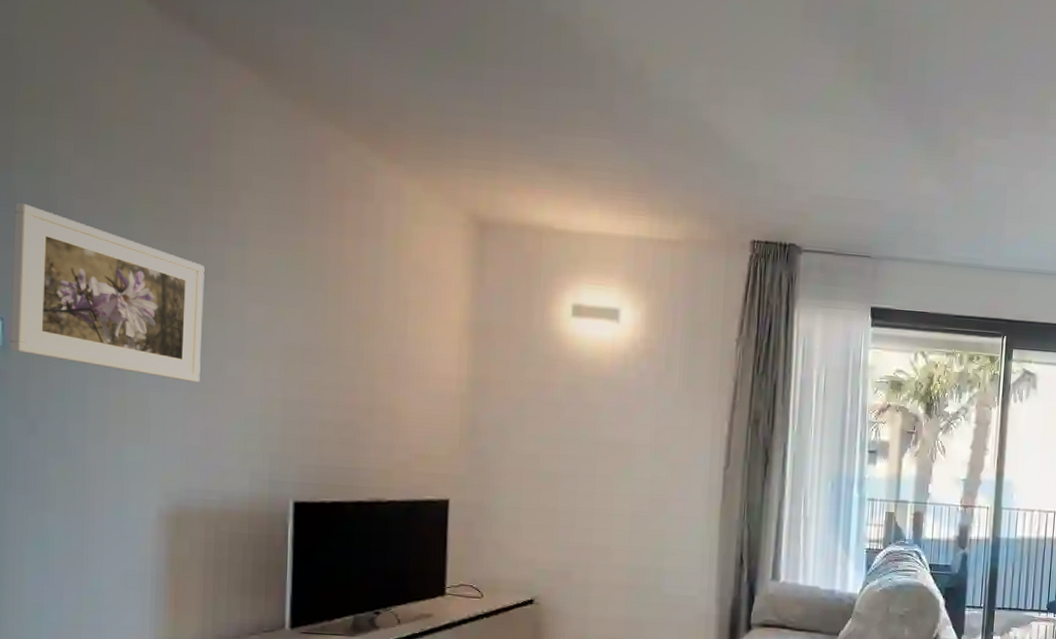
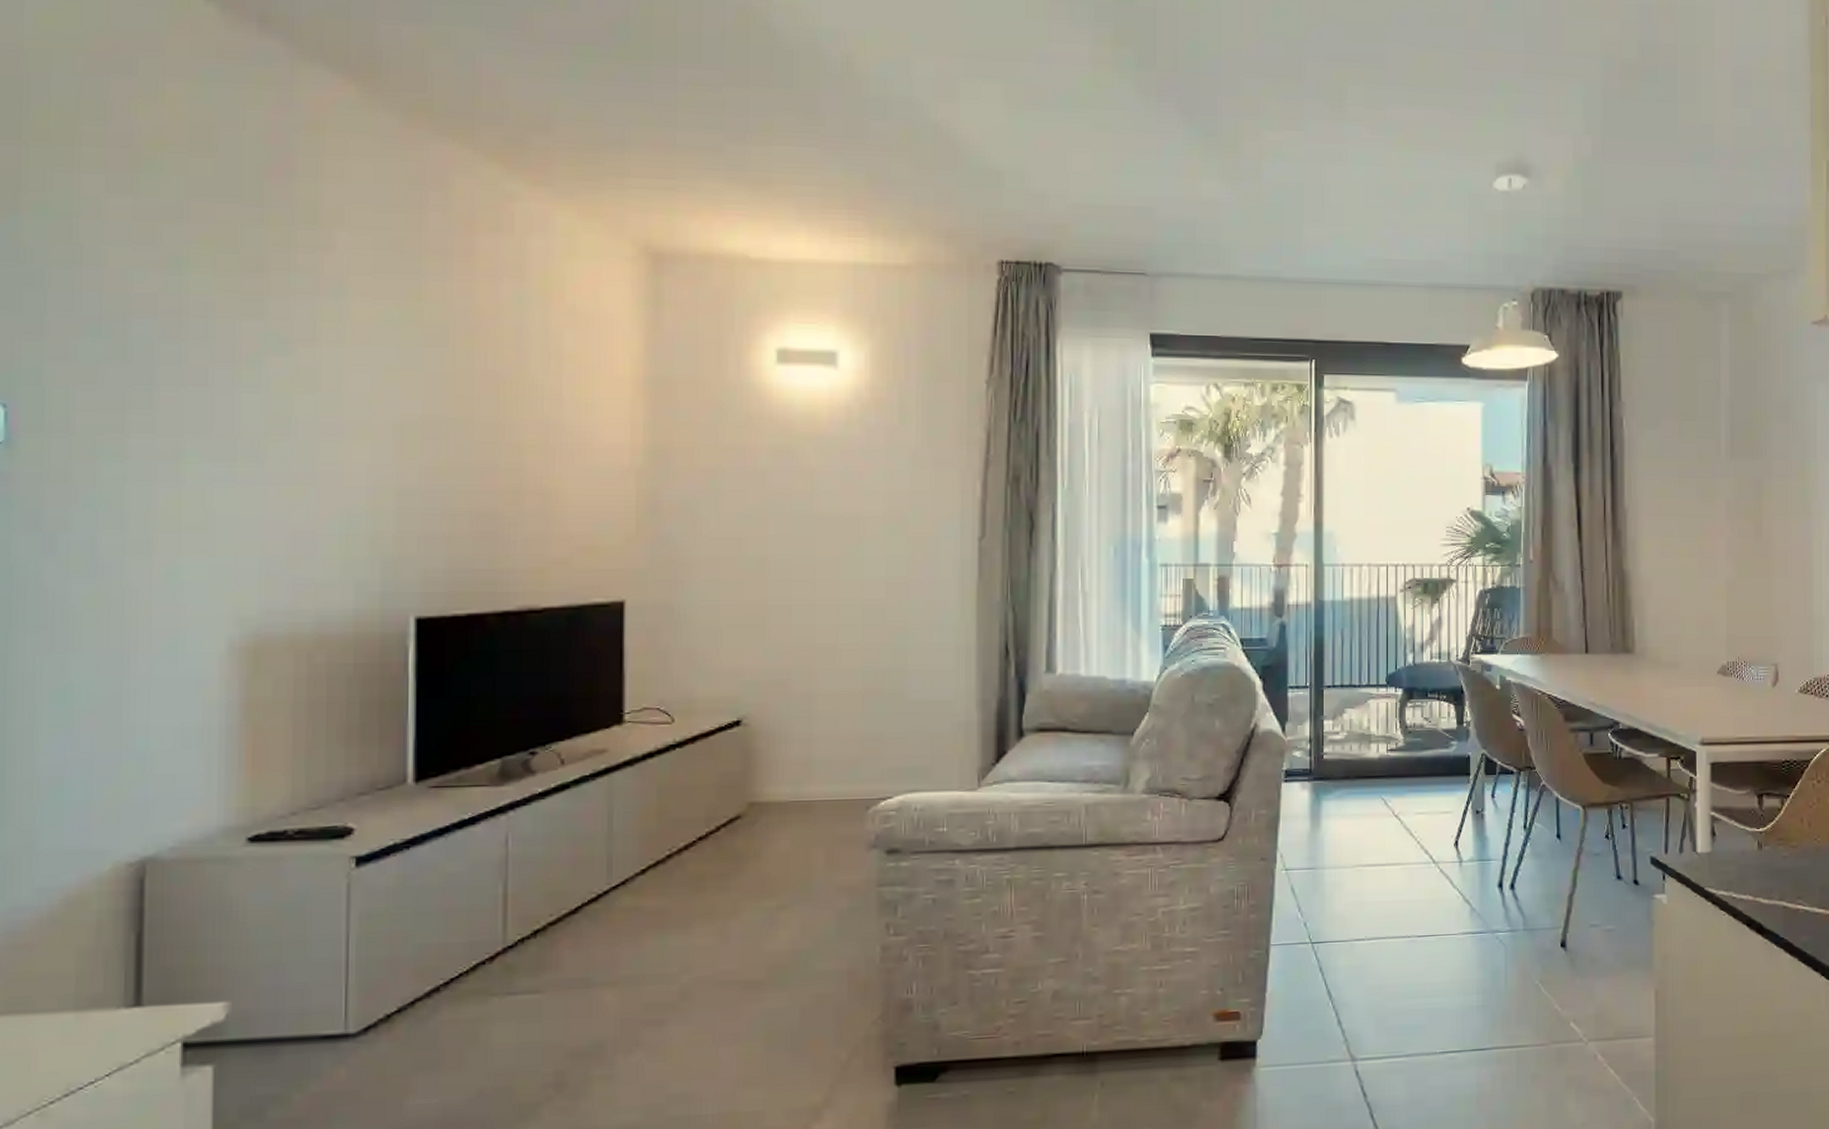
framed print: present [9,203,205,382] -> none [15,256,288,473]

